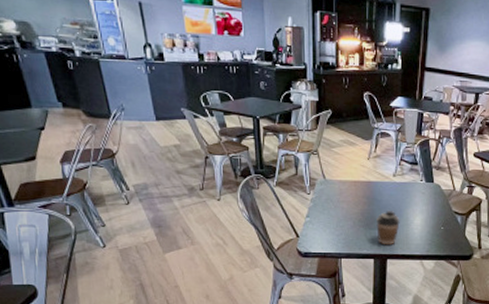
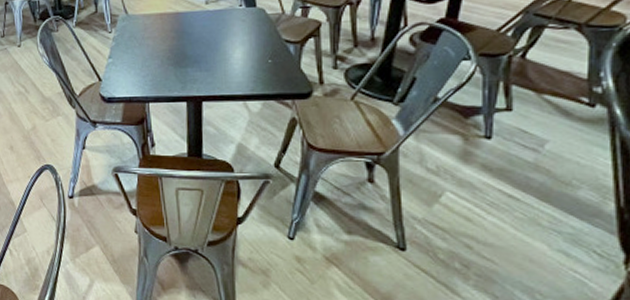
coffee cup: present [376,211,400,246] -> none [188,44,216,86]

